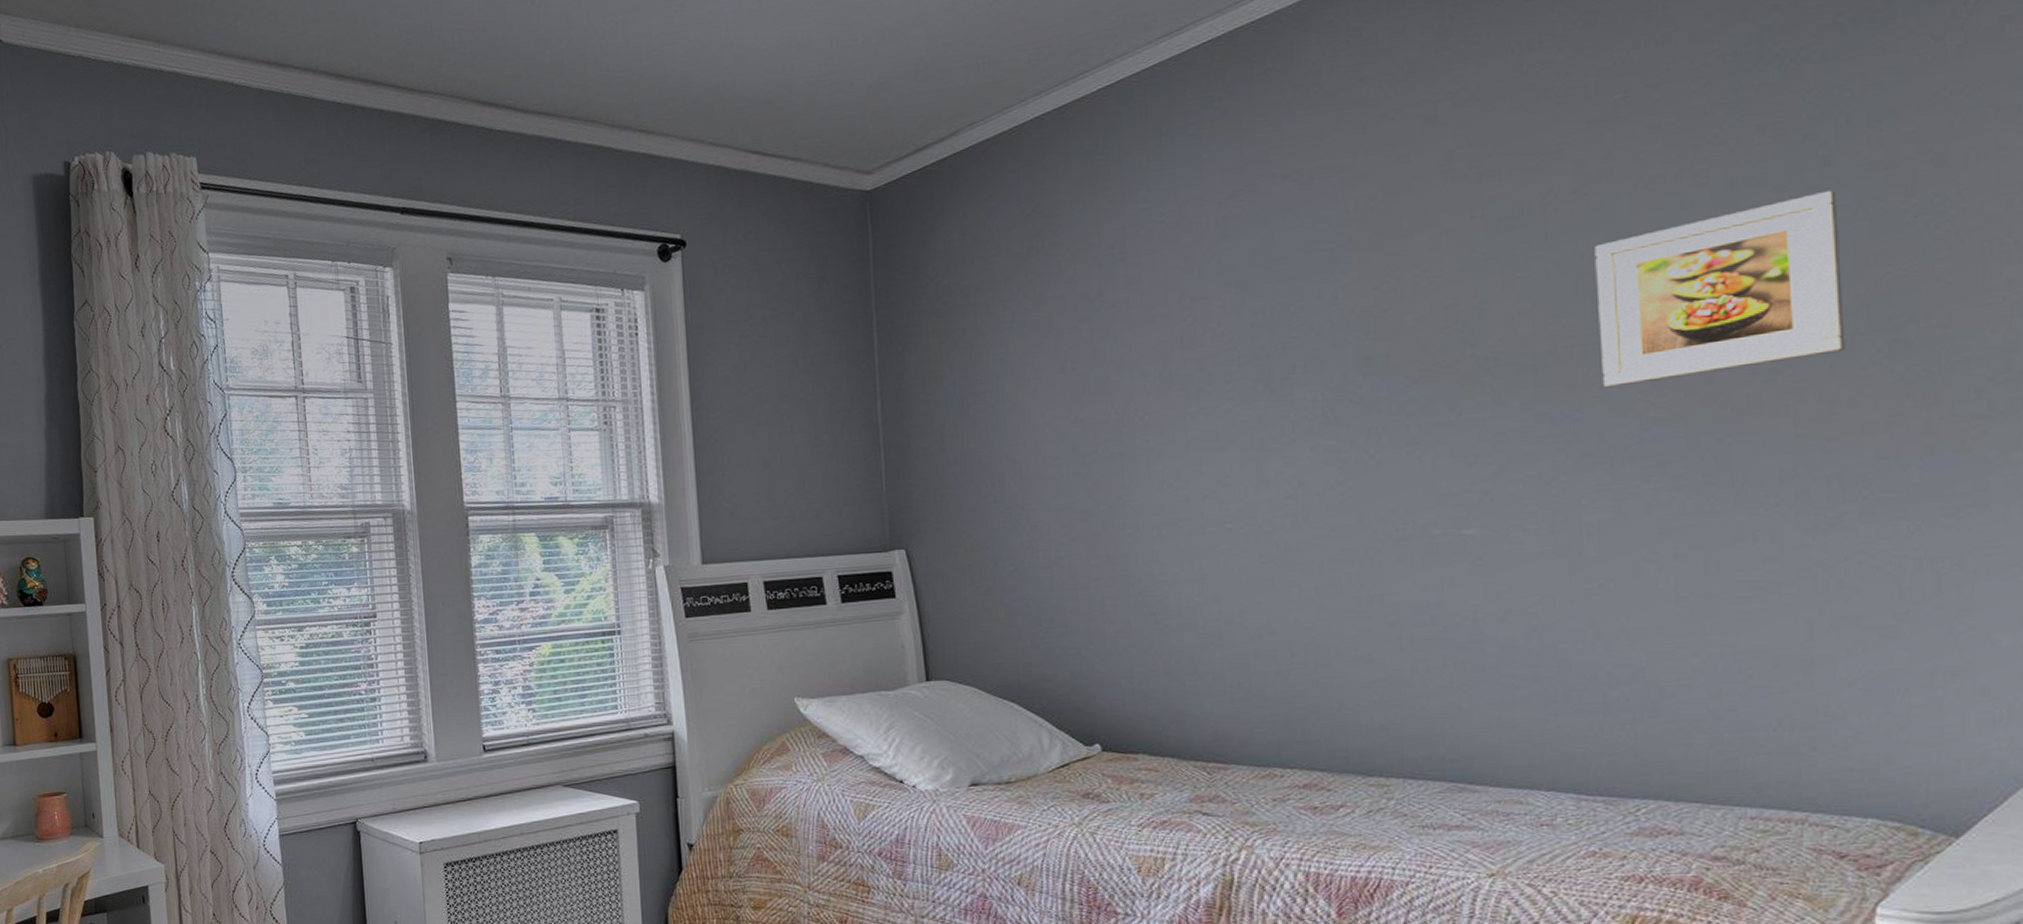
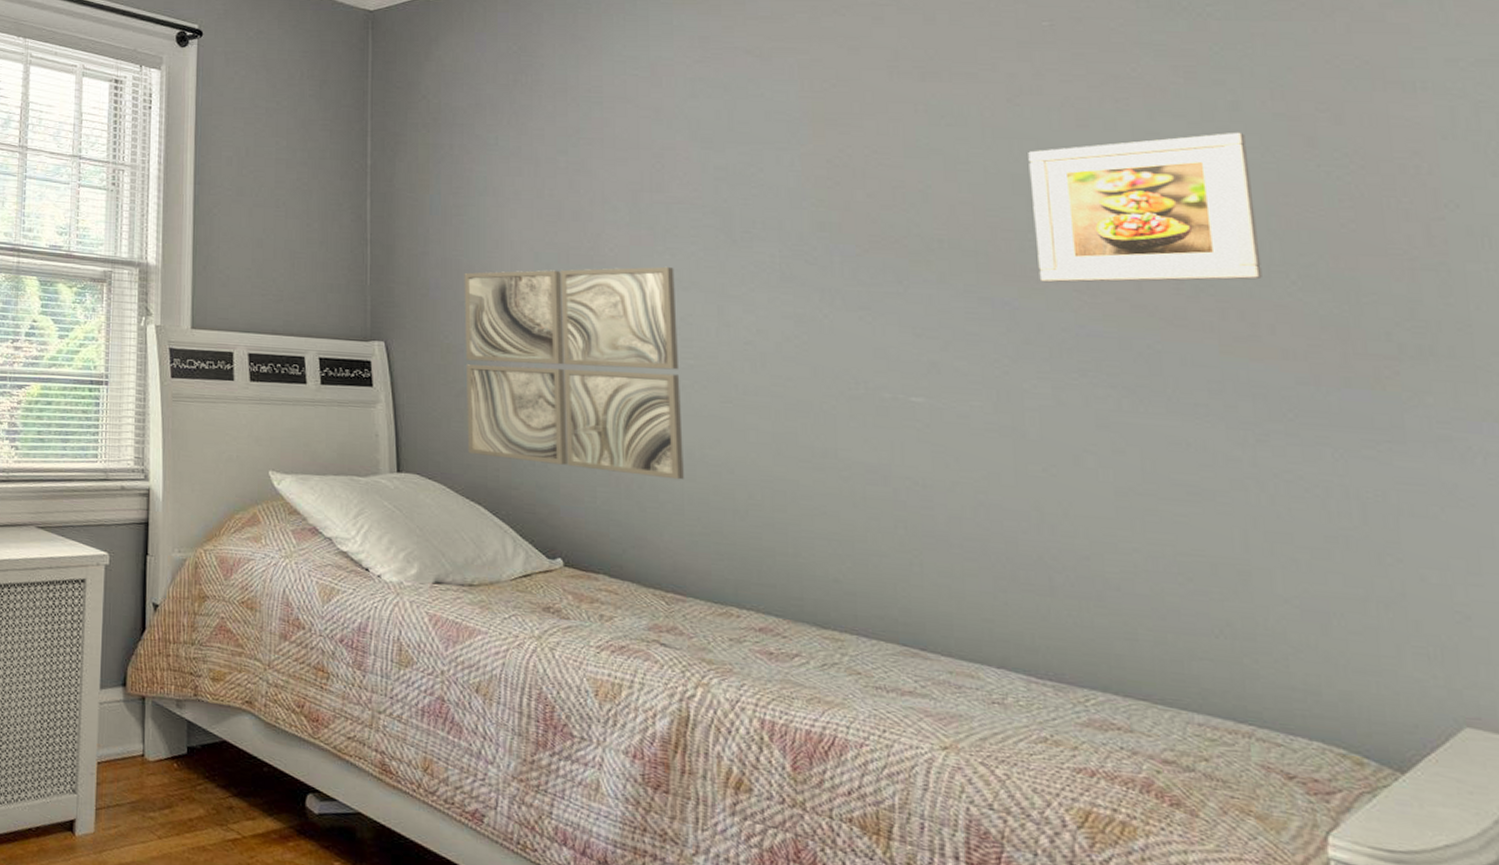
wall art: none [985,427,1223,653] -> present [464,266,684,480]

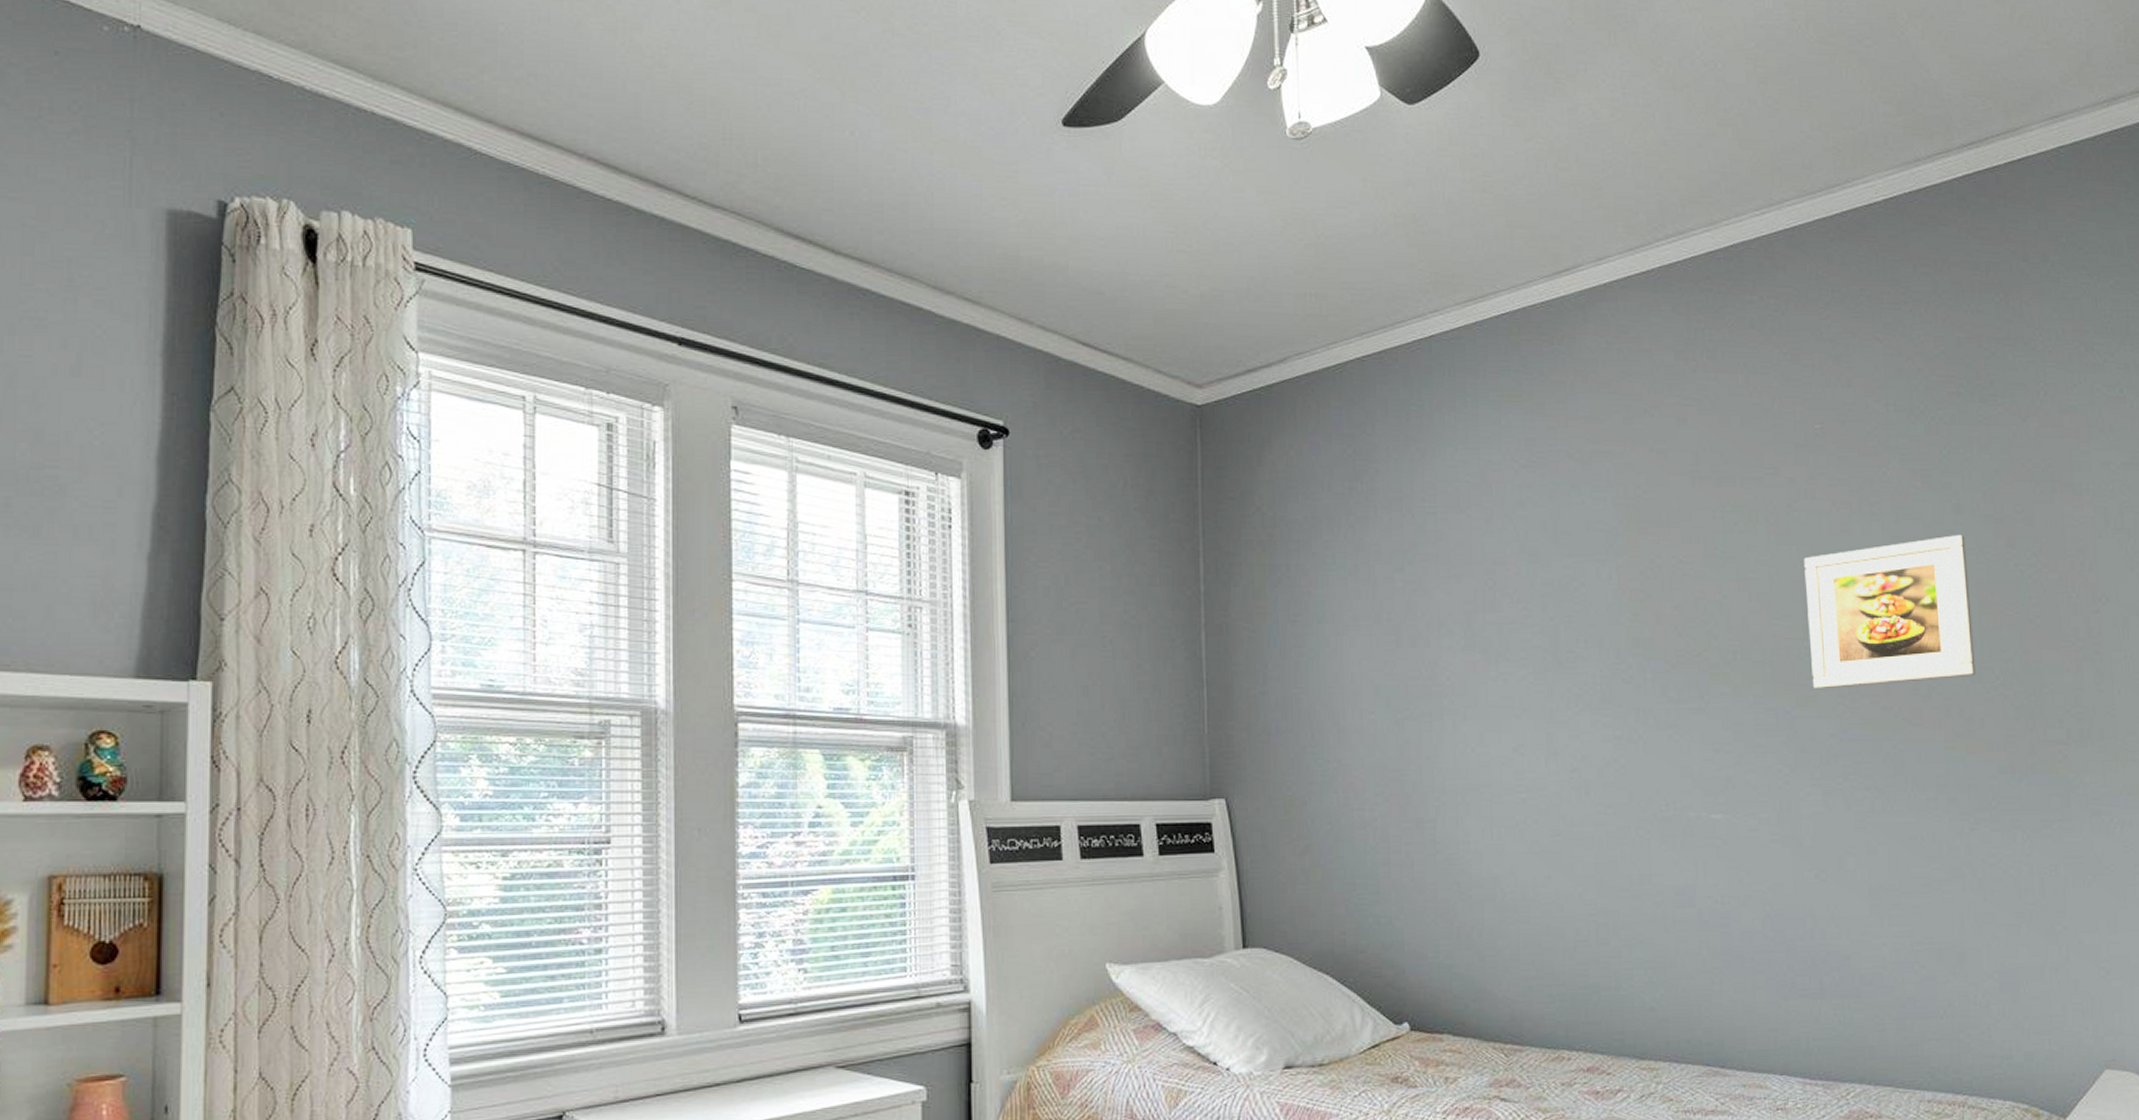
wall art: present [464,266,684,480] -> none [1305,693,1519,923]

